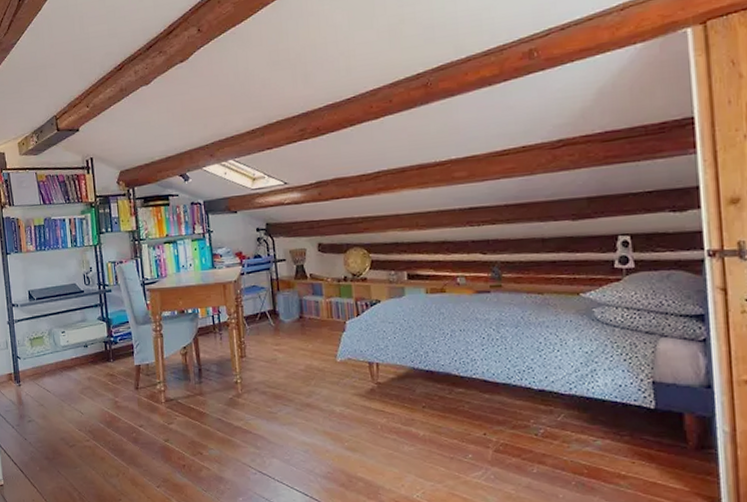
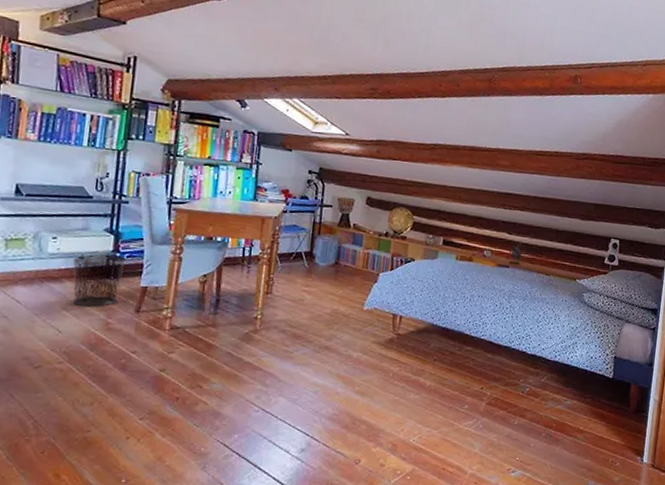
waste bin: none [80,341,120,389] -> present [72,255,126,307]

